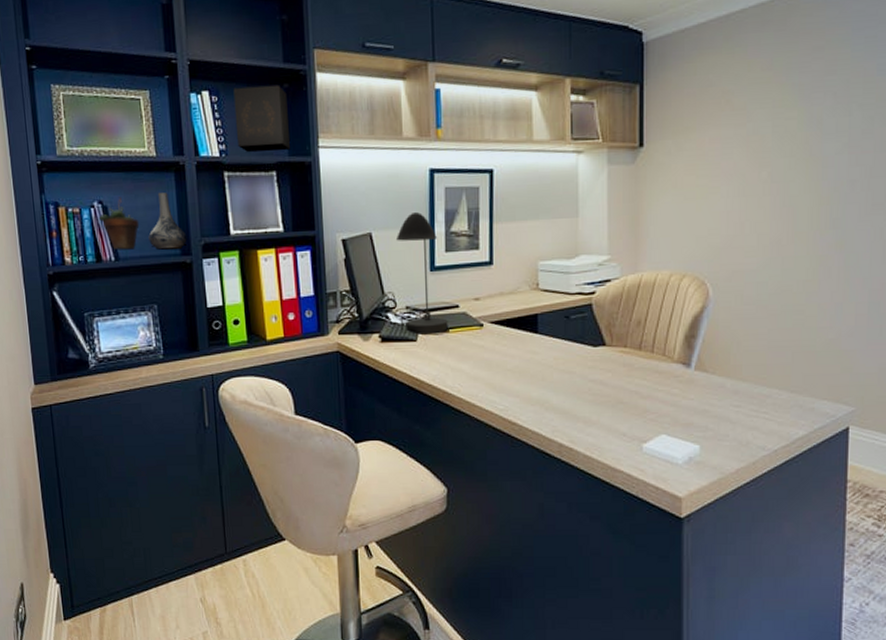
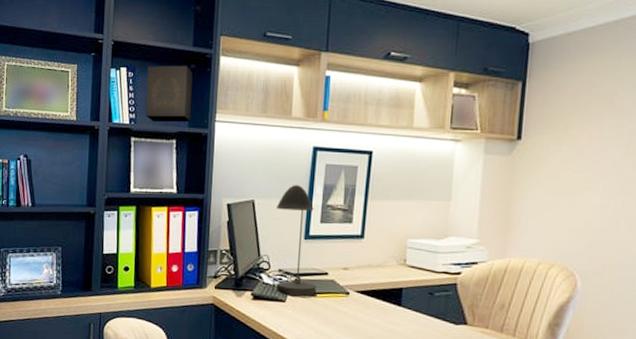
succulent plant: present [99,197,140,250] -> none [23,152,55,198]
decorative vase: present [148,193,187,251] -> none [61,152,94,202]

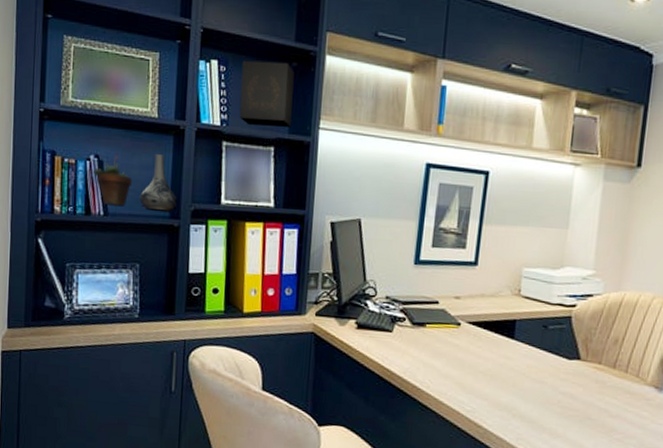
succulent plant: none [23,152,55,198] -> present [94,153,133,207]
decorative vase: none [61,152,94,202] -> present [140,154,178,213]
desk lamp: present [275,185,316,297] -> none [383,204,426,327]

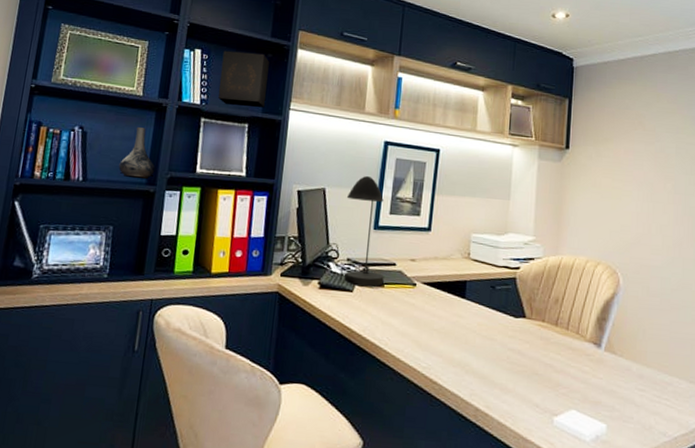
succulent plant: present [94,153,133,207] -> none [77,125,114,173]
desk lamp: none [383,204,426,327] -> present [344,176,384,287]

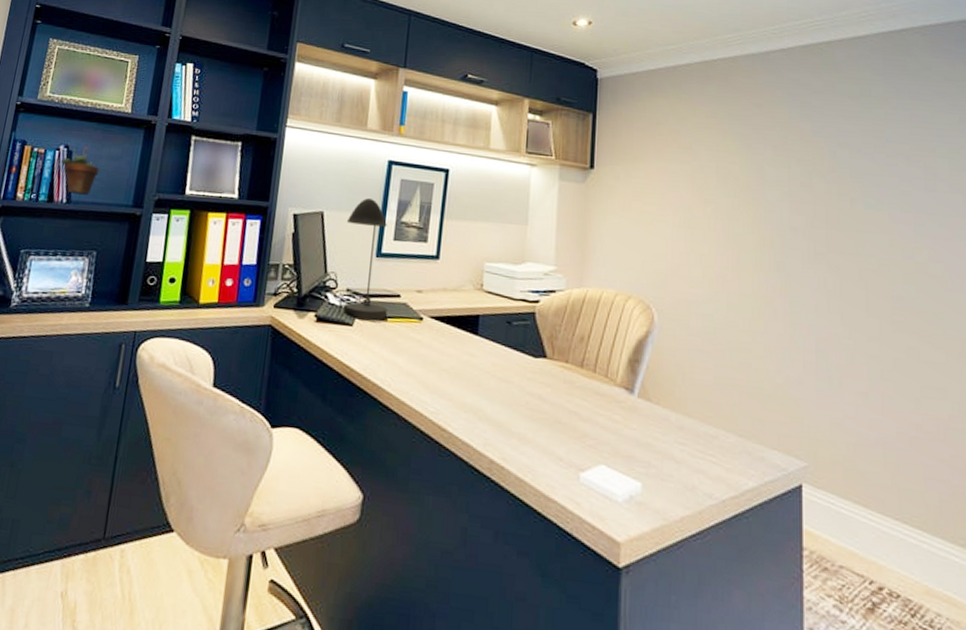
succulent plant: none [77,125,114,173] -> present [61,144,100,195]
decorative vase: present [119,127,156,180] -> none [104,146,143,202]
decorative box: present [218,50,270,108] -> none [210,64,265,126]

